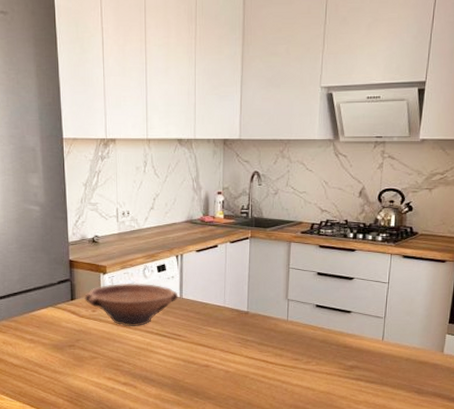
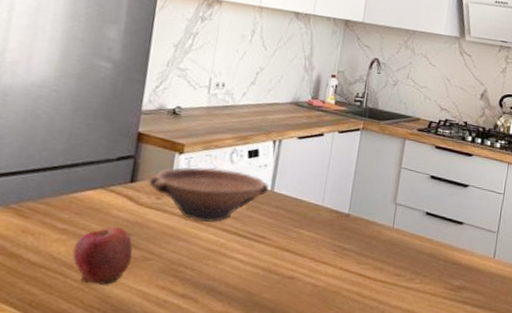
apple: none [41,335,83,378] -> present [72,226,133,285]

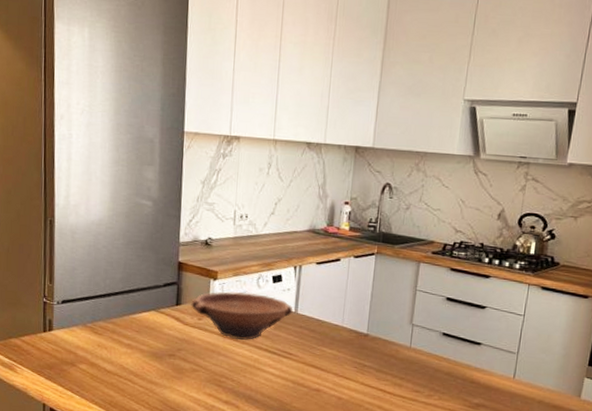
apple: present [72,226,133,285] -> none [137,343,184,391]

